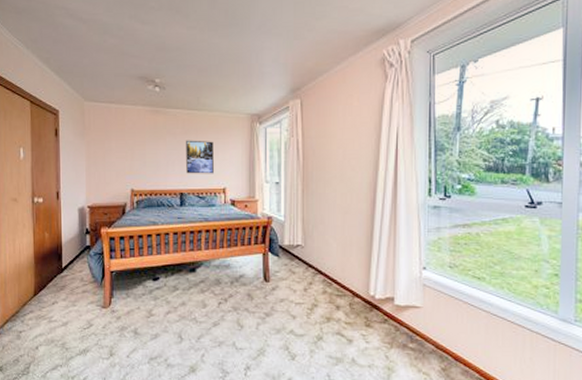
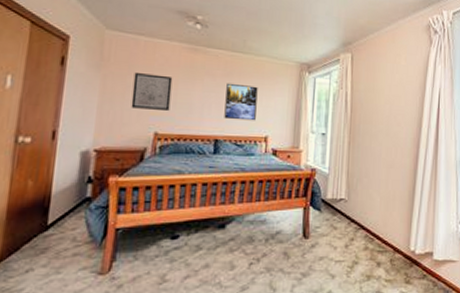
wall art: none [110,136,141,170] -> present [131,72,173,112]

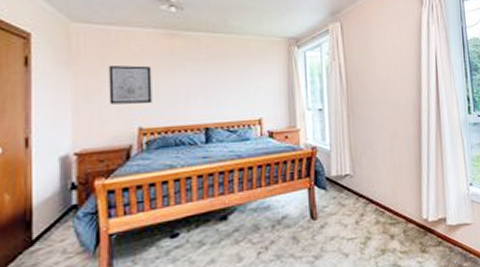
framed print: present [224,83,258,121] -> none [211,66,247,106]

